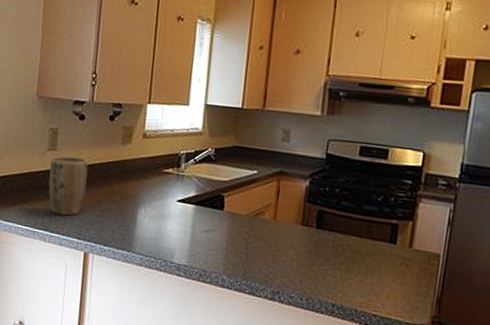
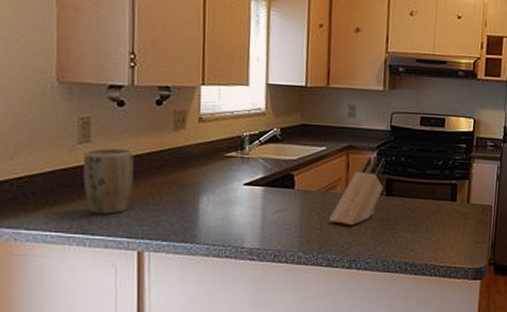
knife block: none [255,185,318,256] -> present [329,157,385,226]

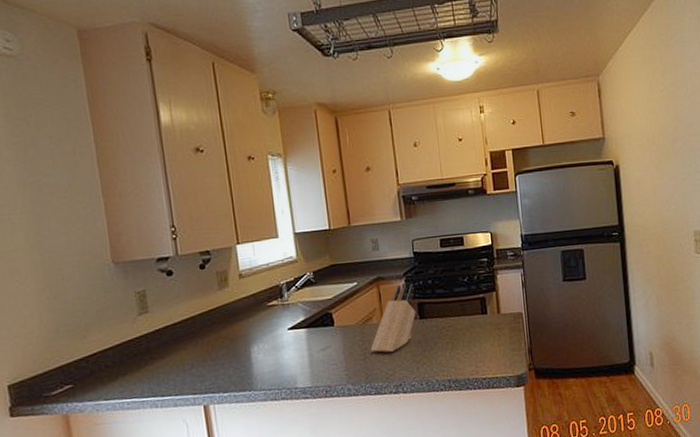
plant pot: present [83,147,134,214] -> none [144,313,191,377]

